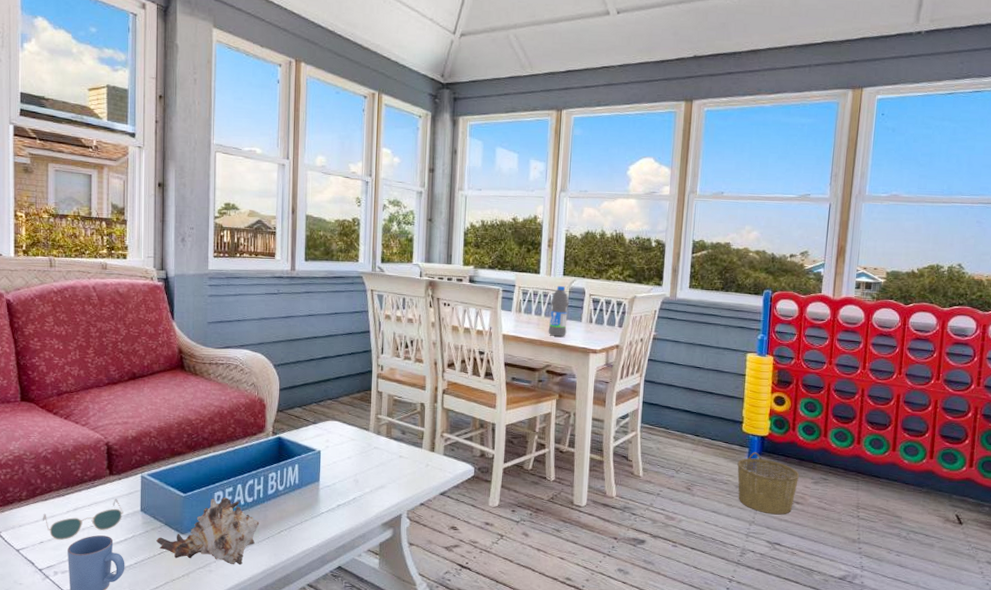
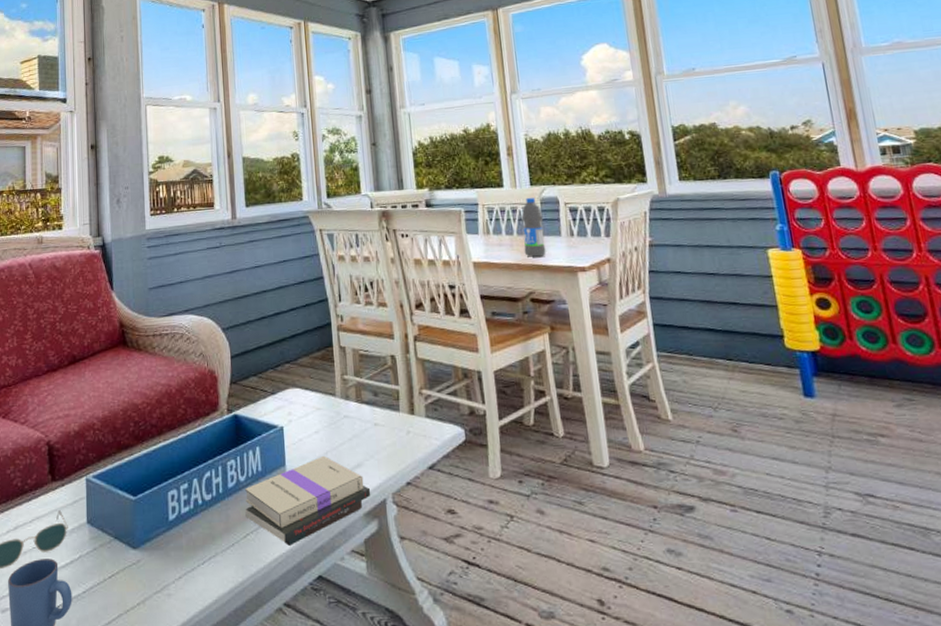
seashell: present [156,497,260,566] -> none [106,497,222,585]
books: none [281,476,390,542] -> present [245,455,371,546]
basket: present [737,452,800,515] -> none [789,373,877,455]

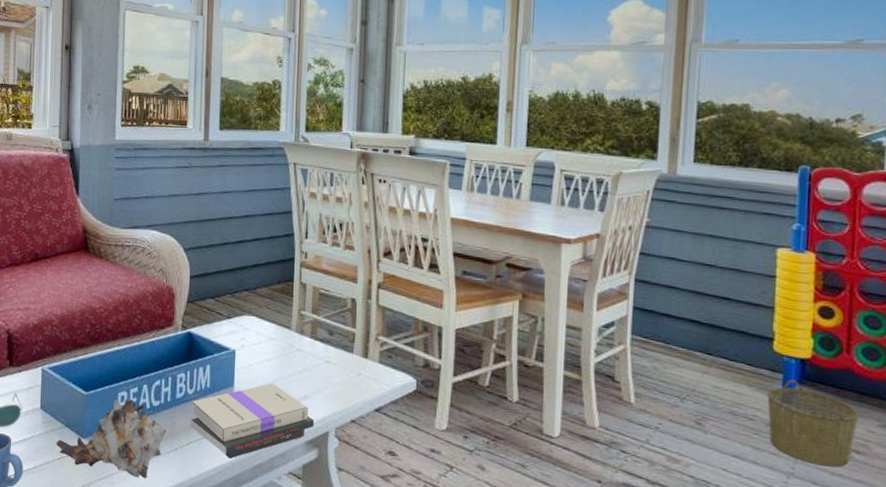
seashell: none [106,497,222,585] -> present [56,399,167,479]
water bottle: present [521,197,546,257] -> none [507,158,535,222]
basket: none [789,373,877,455] -> present [767,379,860,467]

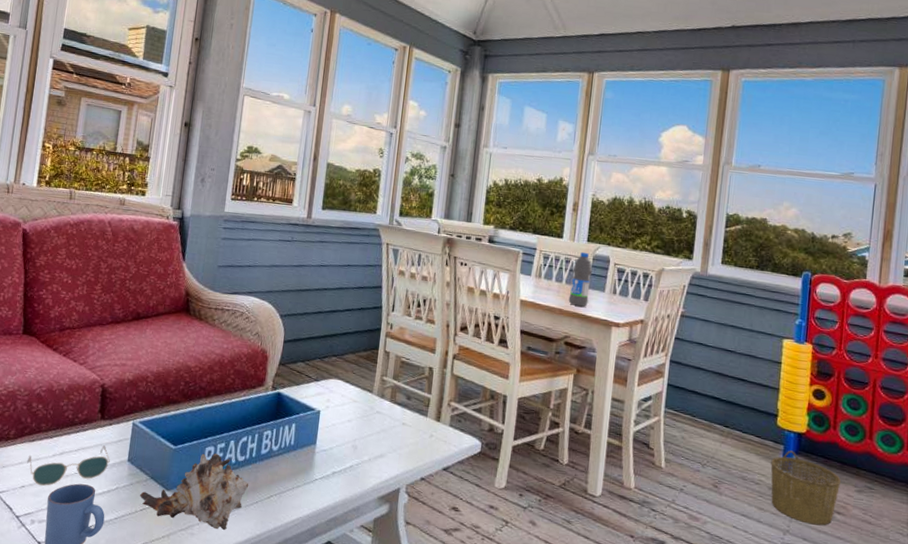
books: present [190,382,315,459] -> none [272,441,388,512]
water bottle: none [507,158,535,222] -> present [568,251,593,307]

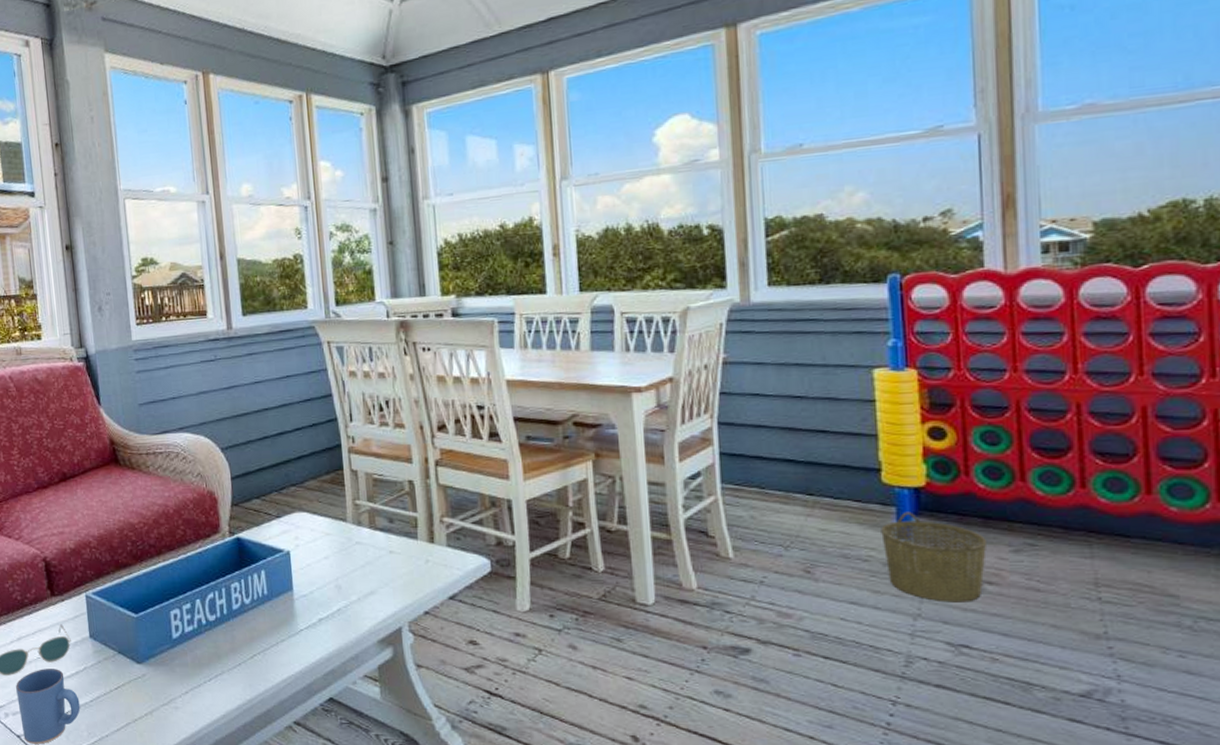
seashell: present [140,453,249,531] -> none [111,616,227,700]
water bottle: present [568,251,593,307] -> none [567,305,595,375]

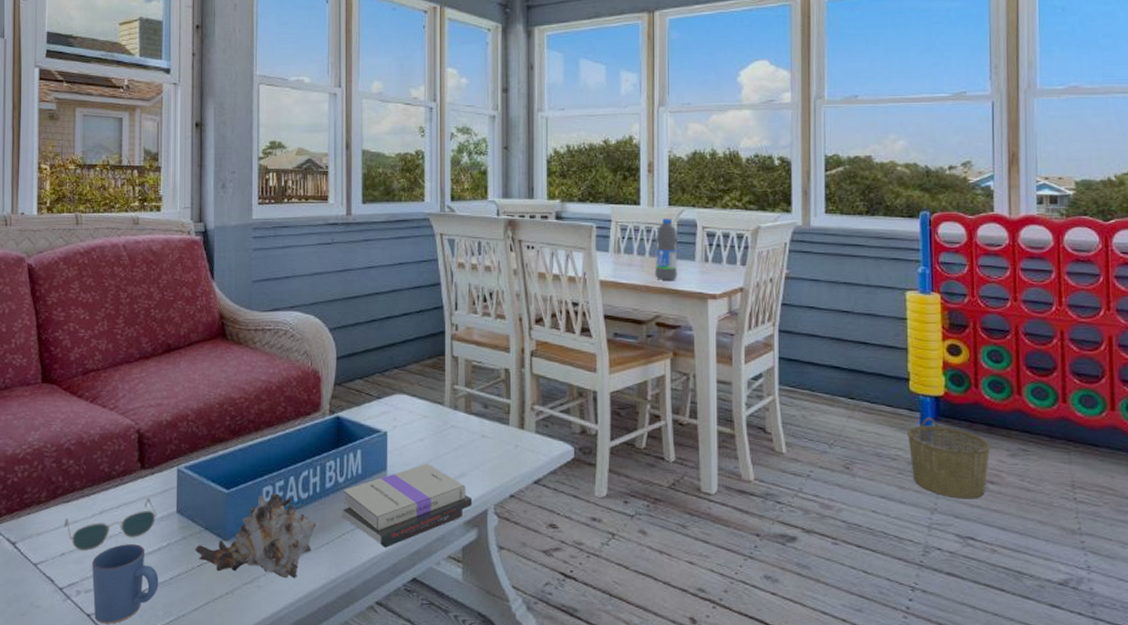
seashell: none [111,616,227,700] -> present [195,493,316,579]
books: none [251,581,386,668] -> present [342,463,473,548]
water bottle: none [567,305,595,375] -> present [655,218,678,280]

